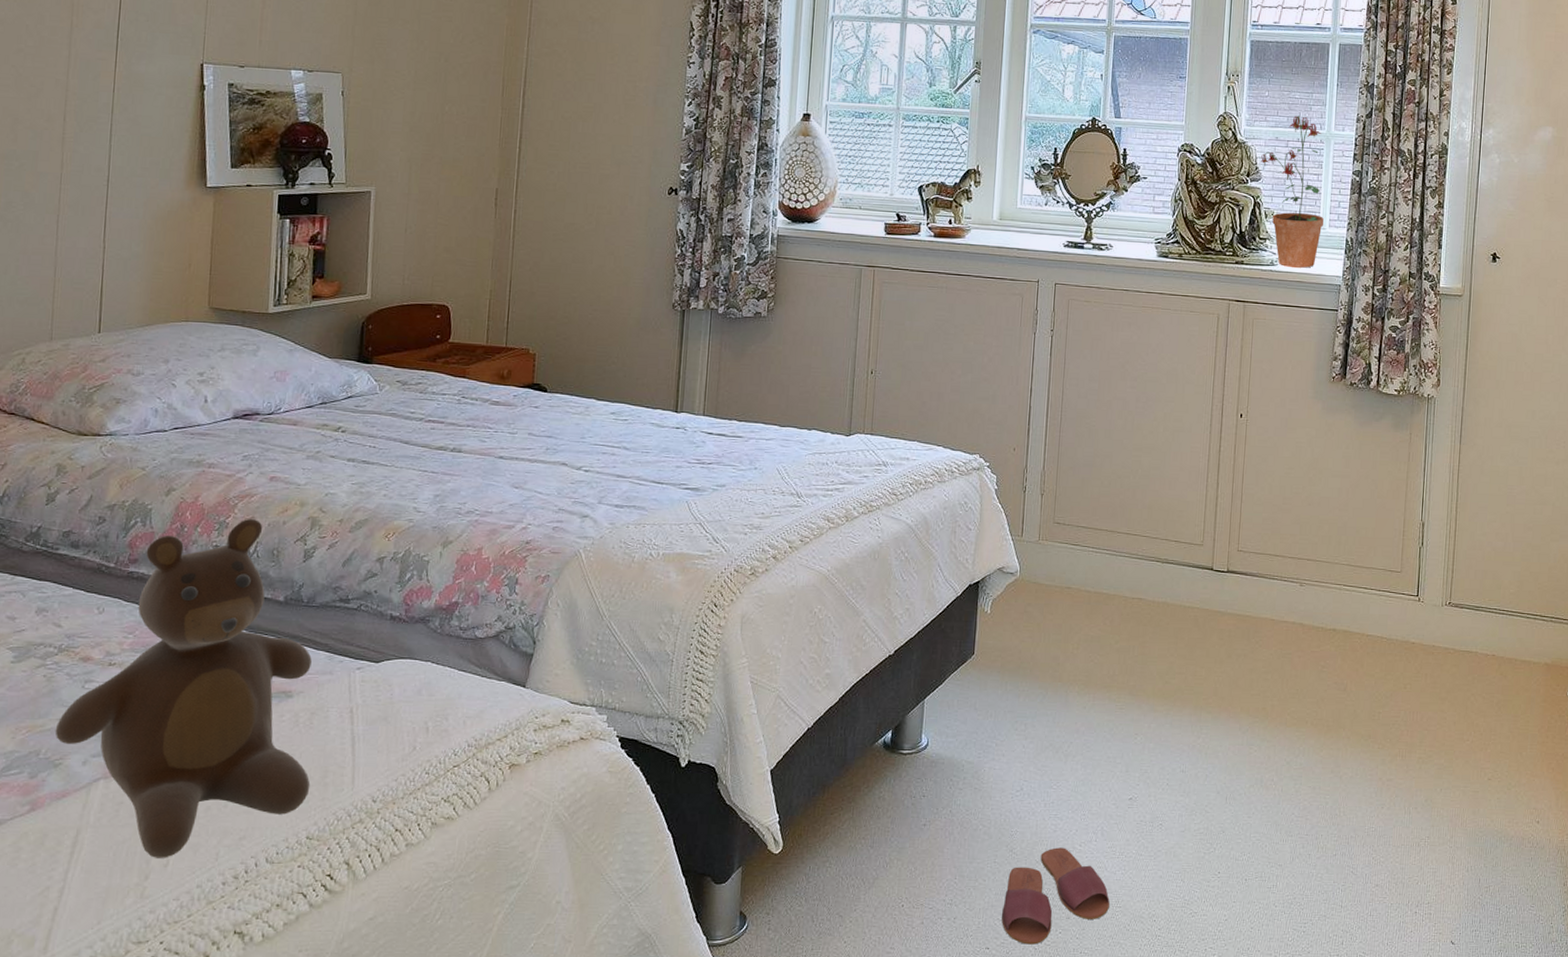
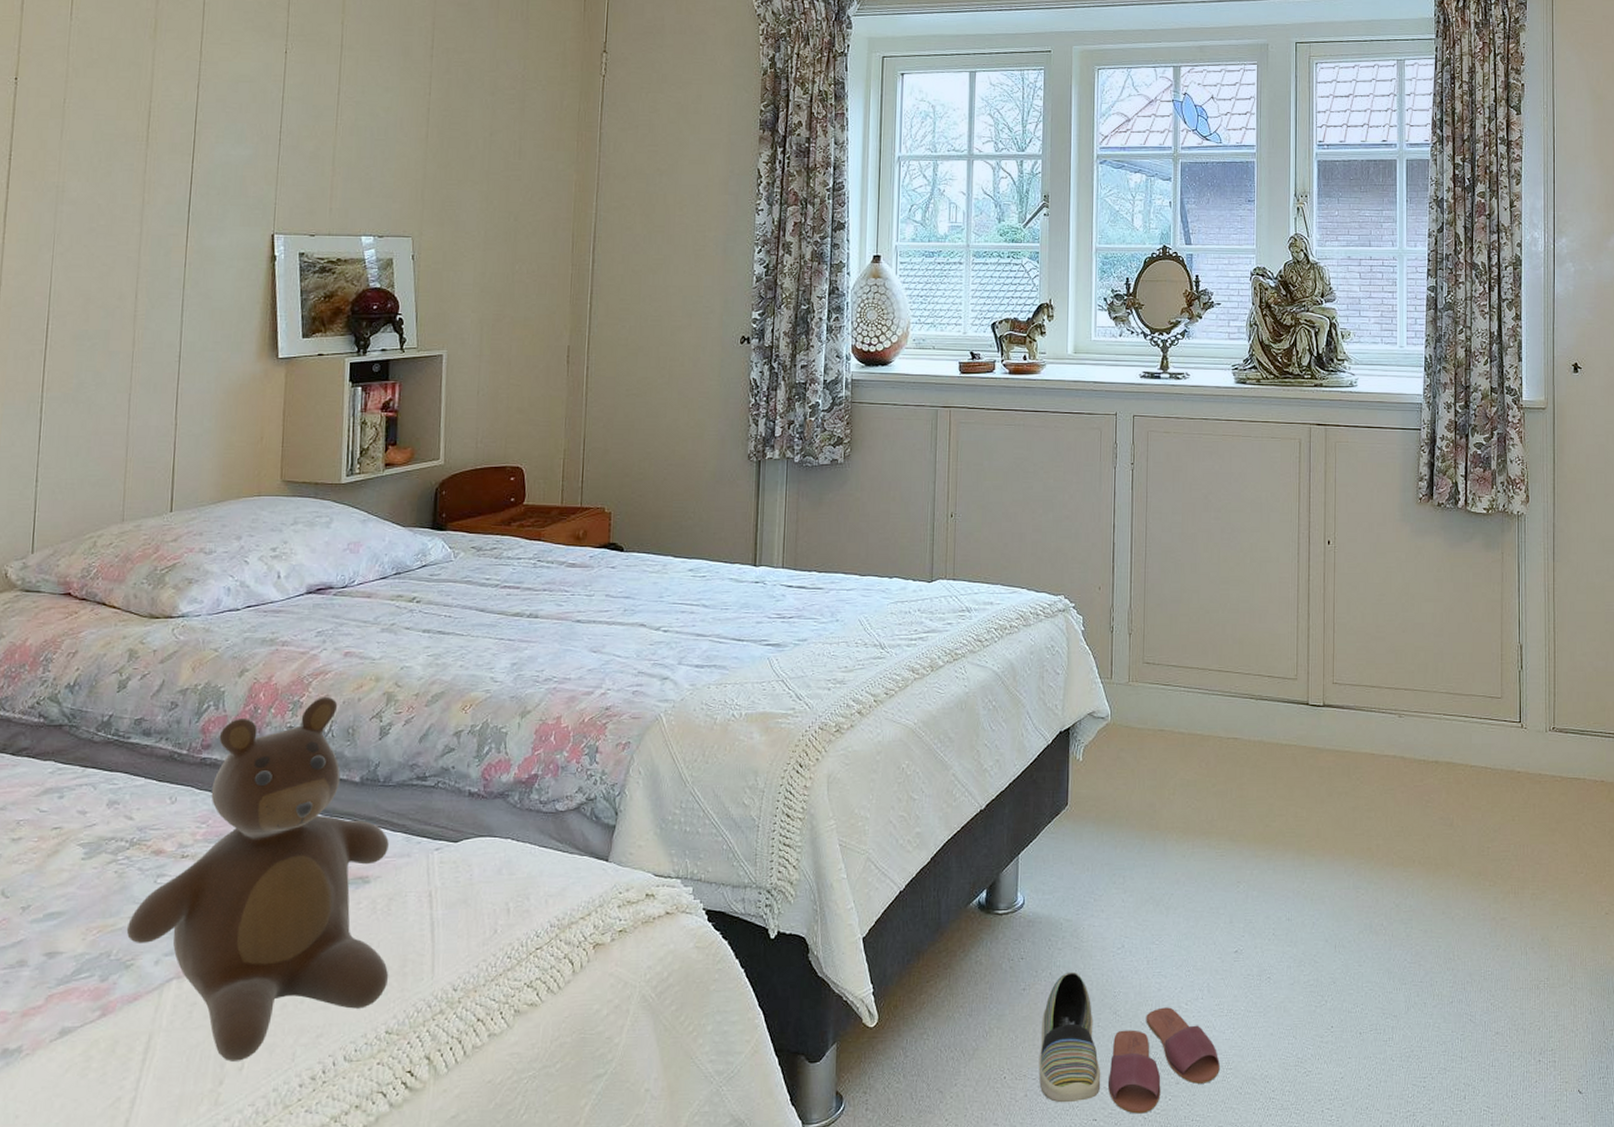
shoe: none [935,810,995,932] -> present [1038,971,1101,1103]
potted plant: present [1260,115,1324,268] -> none [1333,234,1401,388]

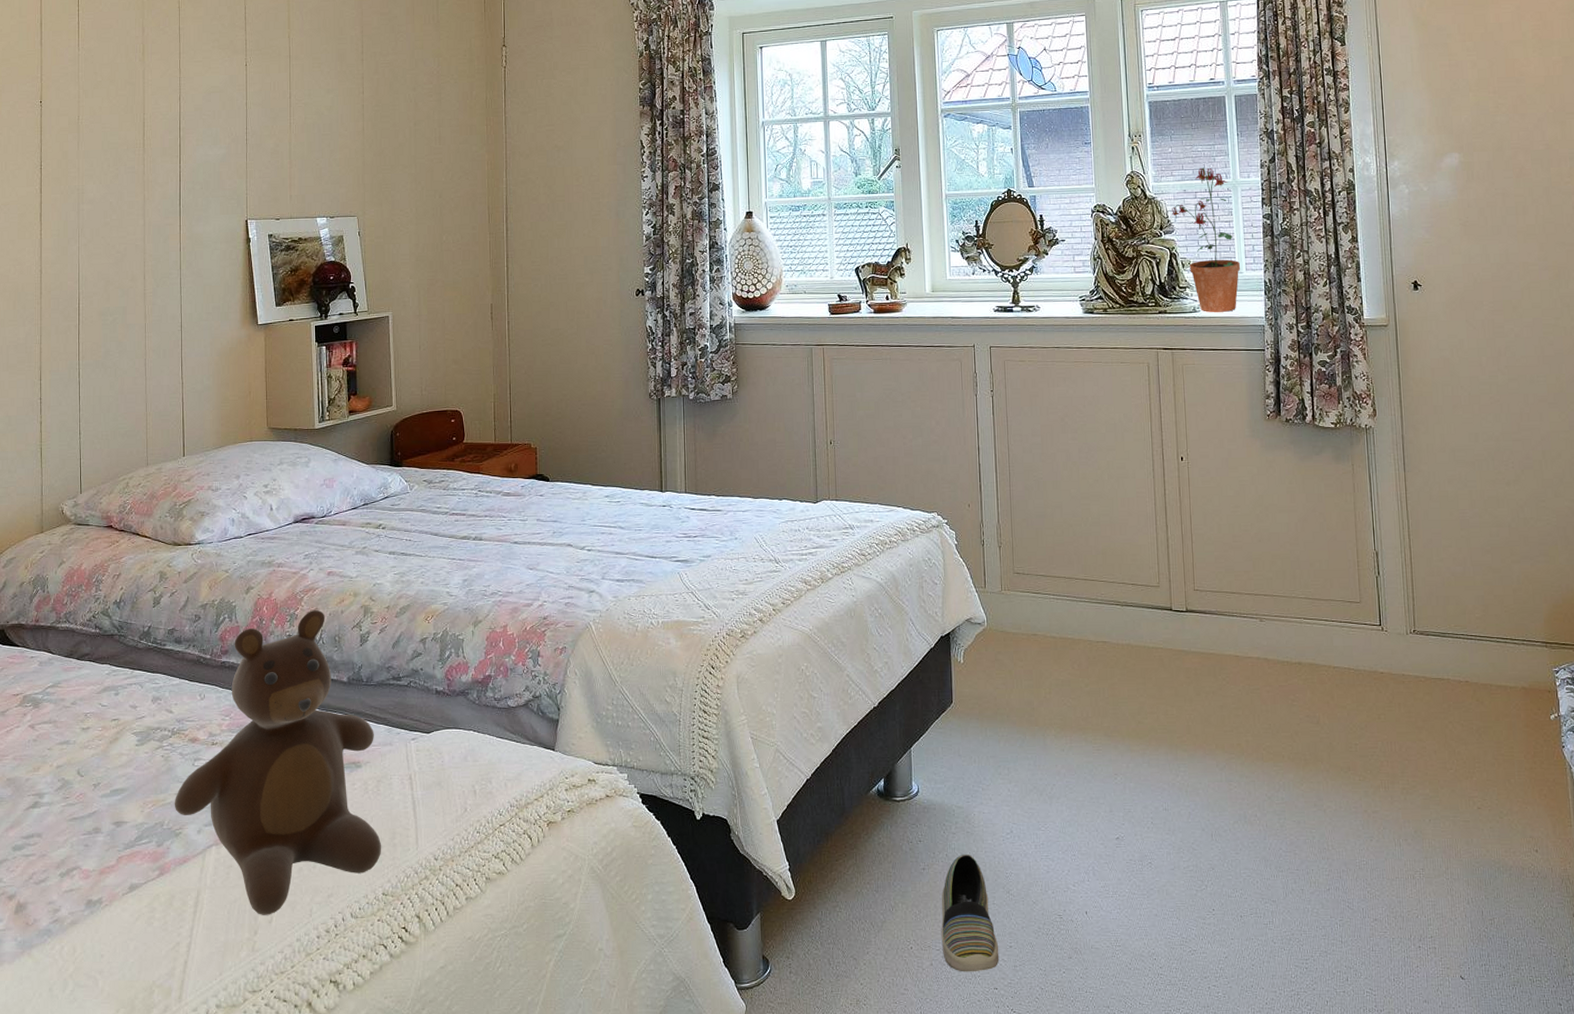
slippers: present [1108,1007,1220,1114] -> none [1006,888,1109,984]
potted plant: none [1333,234,1401,388] -> present [1171,167,1240,312]

